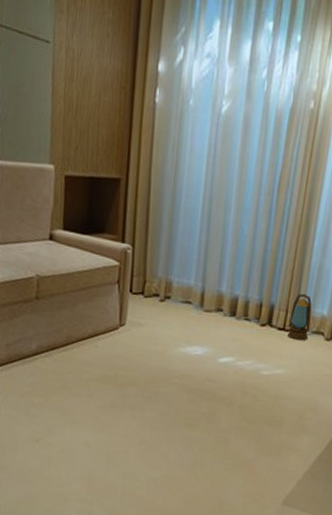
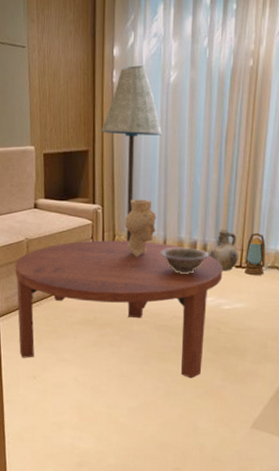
coffee table: none [20,284,265,449] -> present [15,240,223,379]
floor lamp: none [138,86,209,291] -> present [101,65,162,242]
decorative vase: none [157,242,196,310] -> present [124,199,157,258]
decorative bowl: none [197,302,251,333] -> present [160,247,209,274]
ceramic jug: none [248,286,284,333] -> present [206,229,239,271]

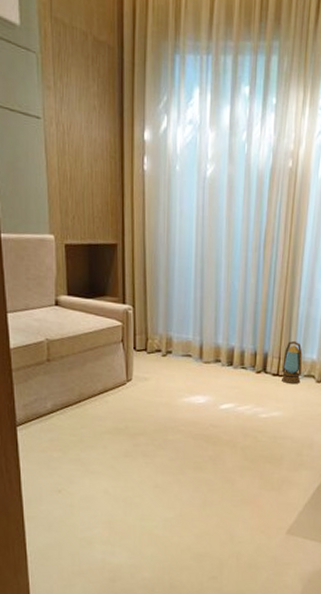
coffee table: present [15,240,223,379] -> none [34,343,260,488]
floor lamp: present [101,65,162,242] -> none [132,153,198,347]
decorative vase: present [124,199,157,258] -> none [157,300,193,364]
decorative bowl: present [160,247,209,274] -> none [196,353,246,381]
ceramic jug: present [206,229,239,271] -> none [244,336,277,379]

